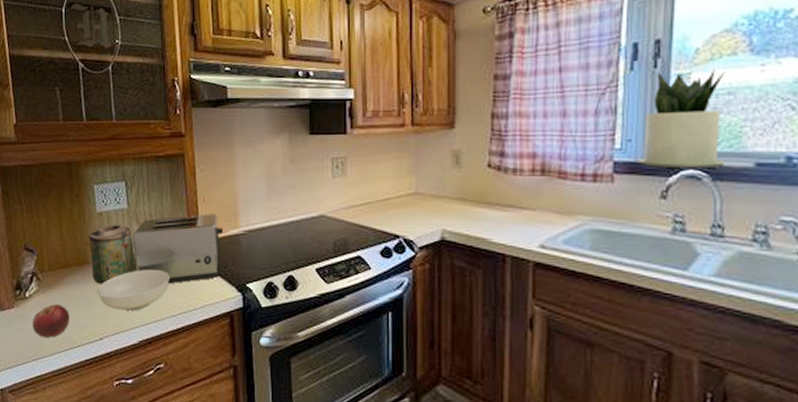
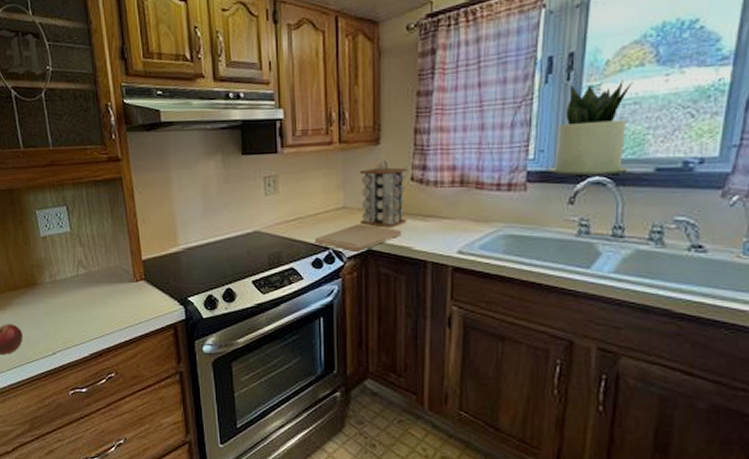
canister: present [89,225,136,284] -> none [35,248,83,304]
bowl: present [97,269,170,311] -> none [47,287,115,327]
toaster: present [132,214,224,284] -> none [76,234,164,301]
cutting board: none [385,212,477,241] -> present [315,224,401,251]
spice rack: none [433,145,484,218] -> present [360,160,407,228]

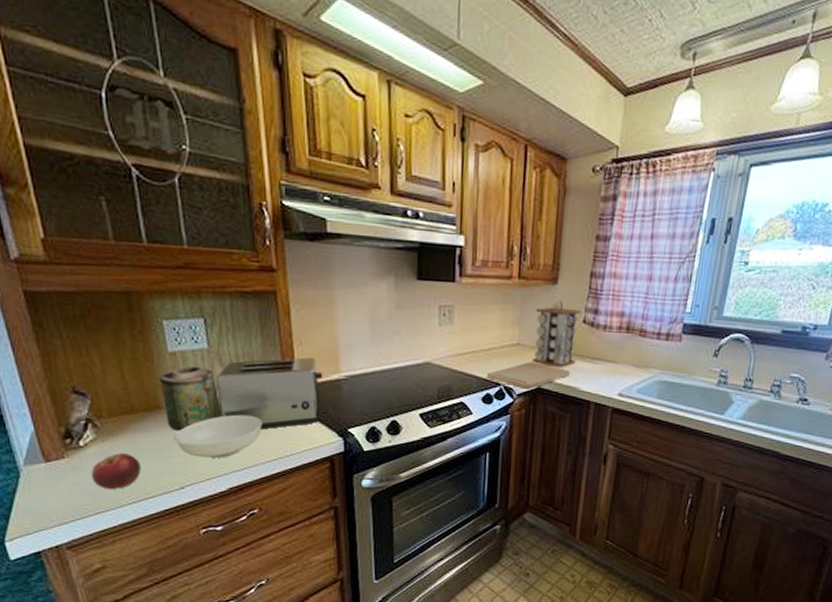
canister: none [35,248,83,304] -> present [159,366,222,431]
bowl: none [47,287,115,327] -> present [174,414,262,458]
toaster: none [76,234,164,301] -> present [215,357,323,430]
planter: present [549,80,633,177] -> none [701,247,774,334]

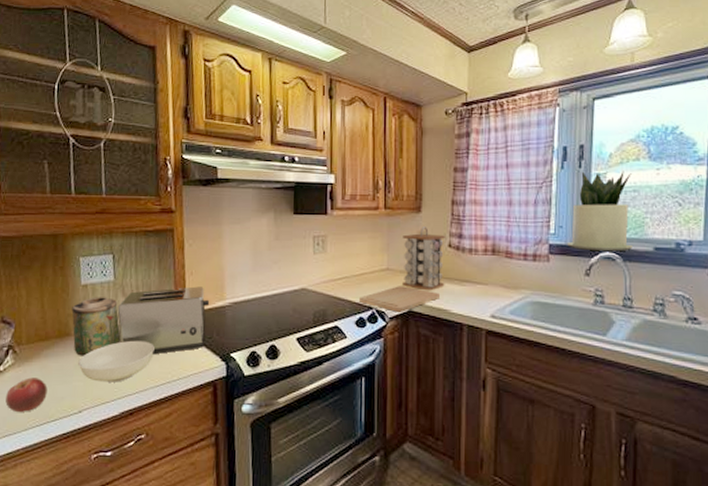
planter: none [701,247,774,334] -> present [567,170,634,252]

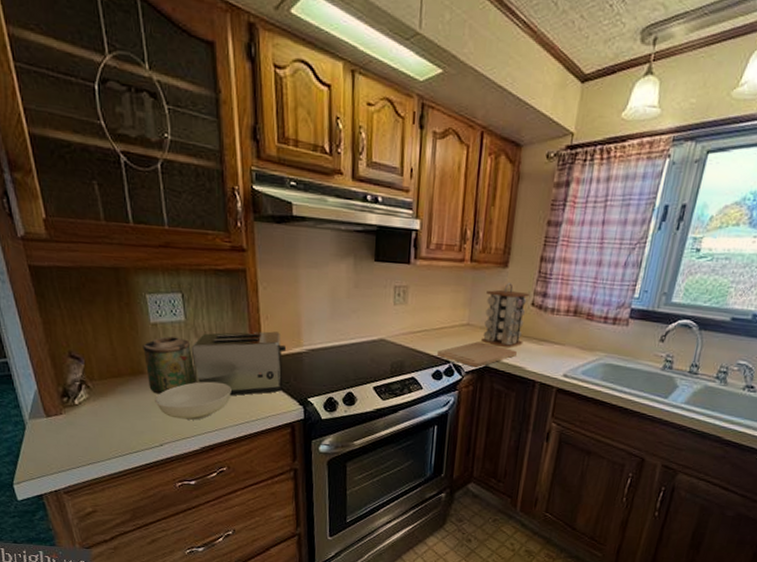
fruit: present [5,377,47,412] -> none [85,412,126,443]
planter: present [567,170,634,252] -> none [648,234,728,321]

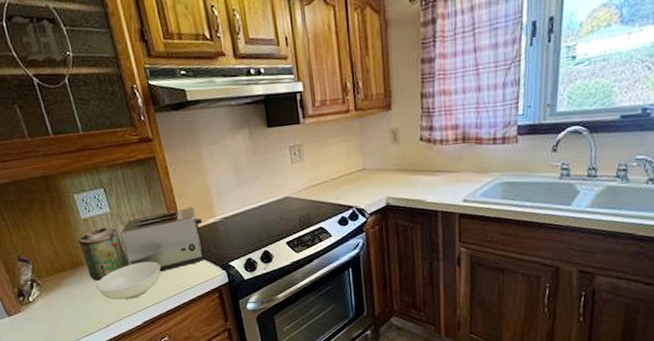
cutting board: present [437,341,517,368] -> none [340,183,414,208]
spice rack: present [481,283,530,348] -> none [375,123,419,185]

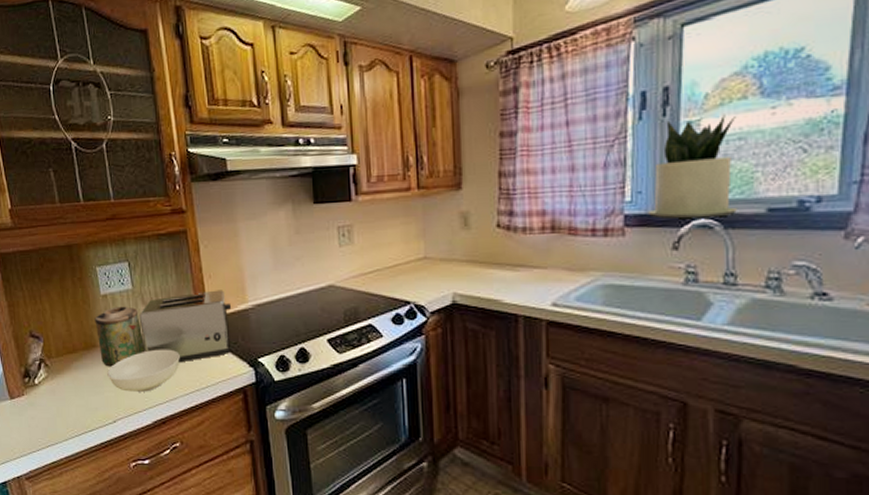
planter: none [535,39,602,128] -> present [648,114,739,220]

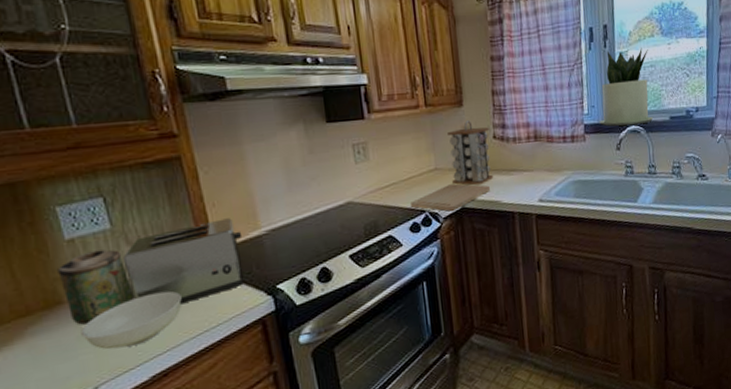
cutting board: none [395,276,488,306] -> present [411,183,490,212]
spice rack: none [441,206,495,280] -> present [447,120,494,186]

